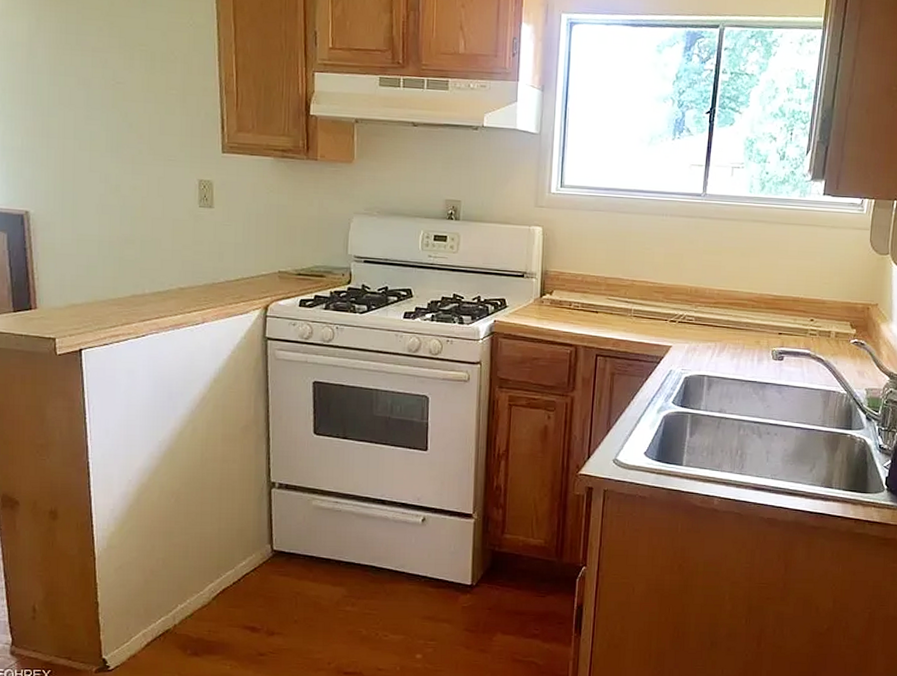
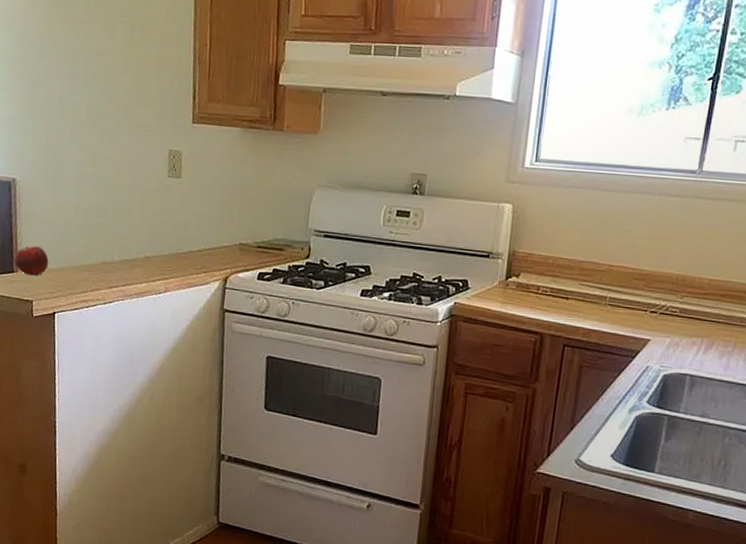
fruit: none [31,280,72,312] -> present [14,245,49,276]

